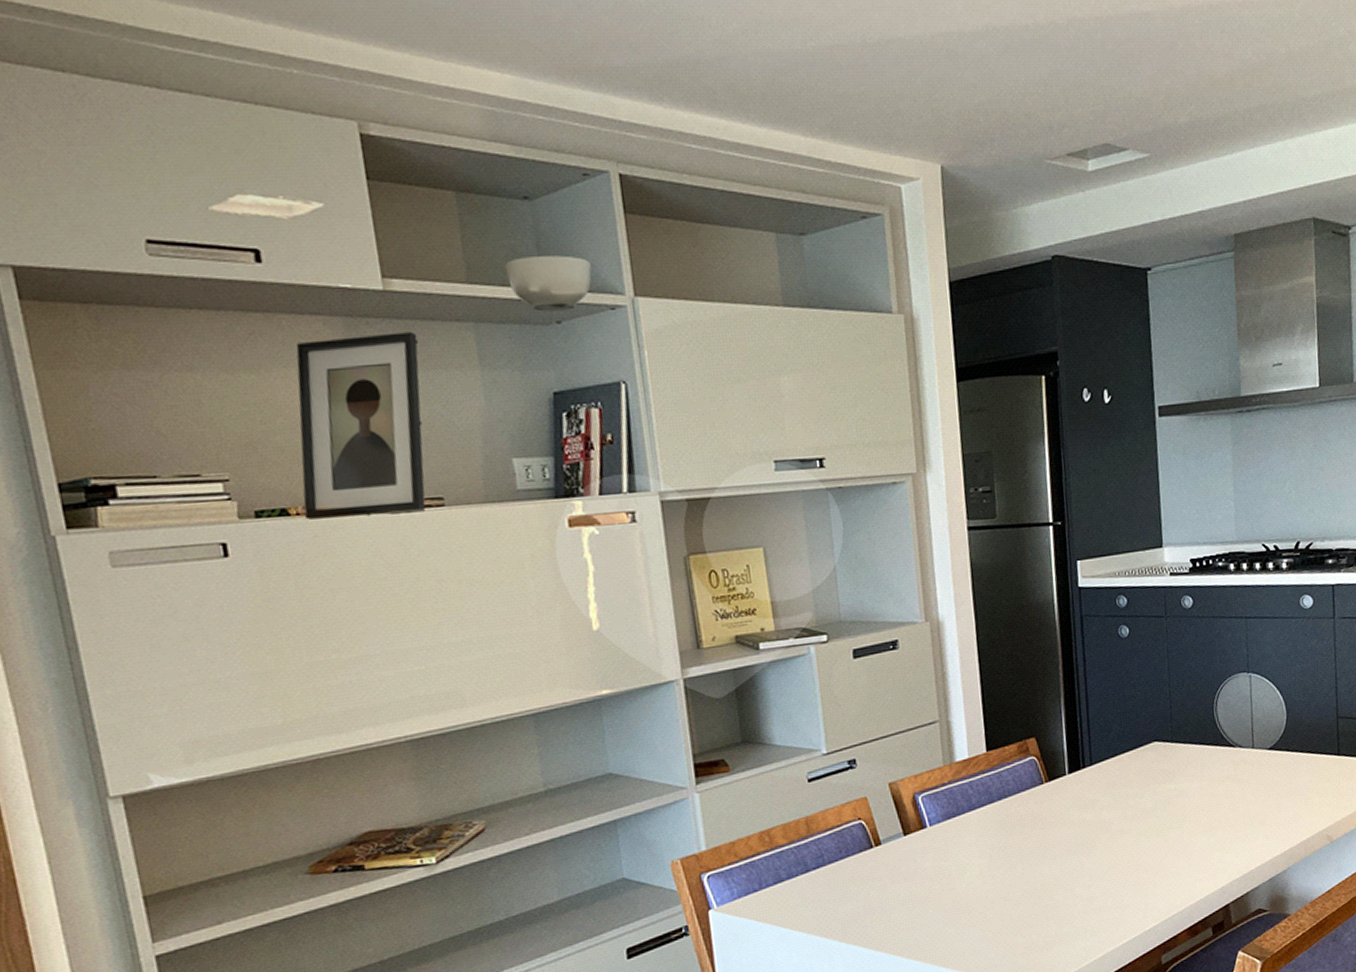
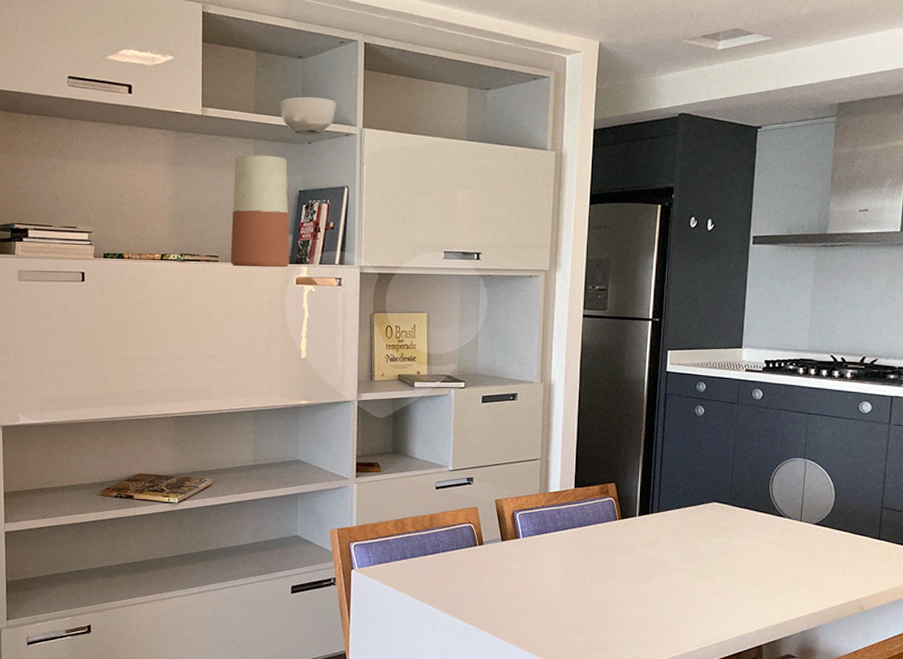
picture frame: present [296,332,426,520] -> none [132,144,218,264]
vase: none [446,344,556,511] -> present [230,155,290,268]

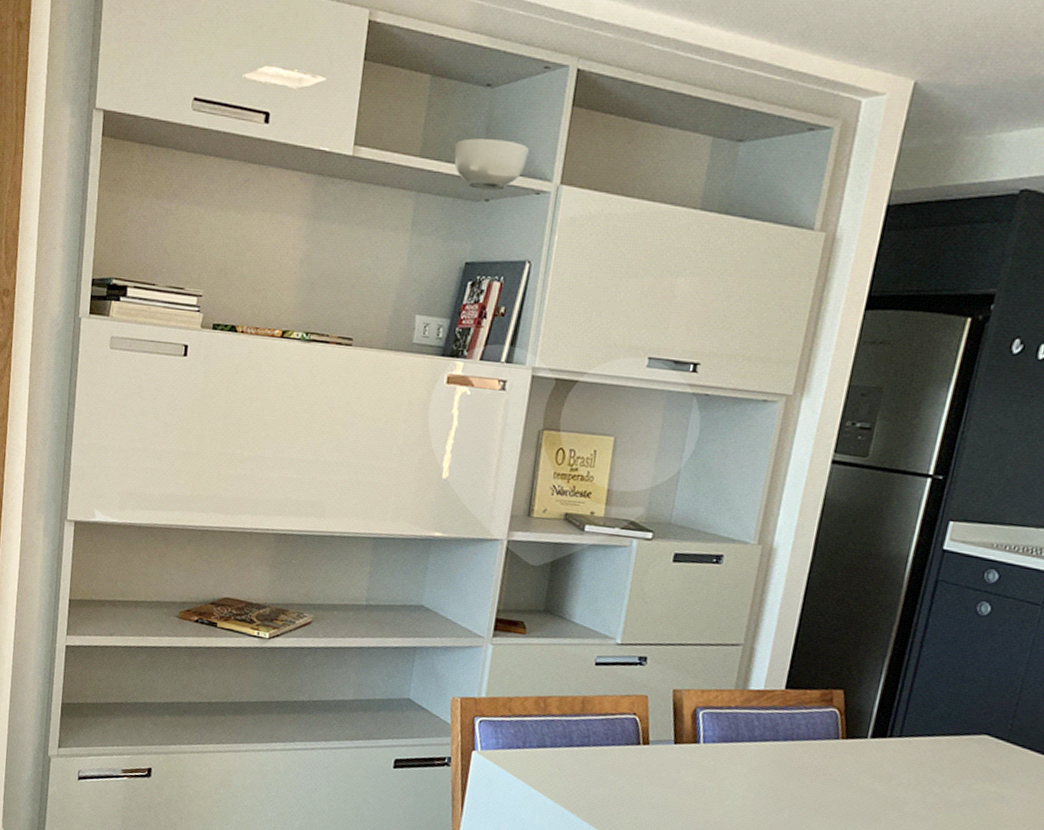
vase: present [230,155,290,268] -> none [366,211,456,361]

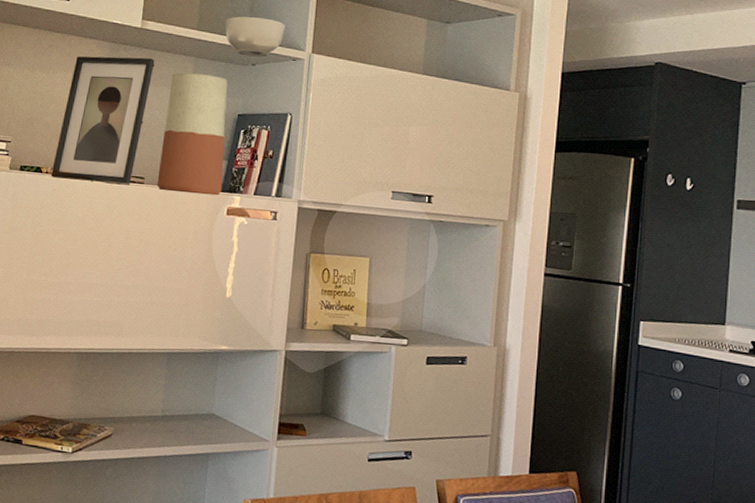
picture frame: none [246,192,368,346] -> present [50,56,155,184]
vase: none [366,211,456,361] -> present [156,72,229,196]

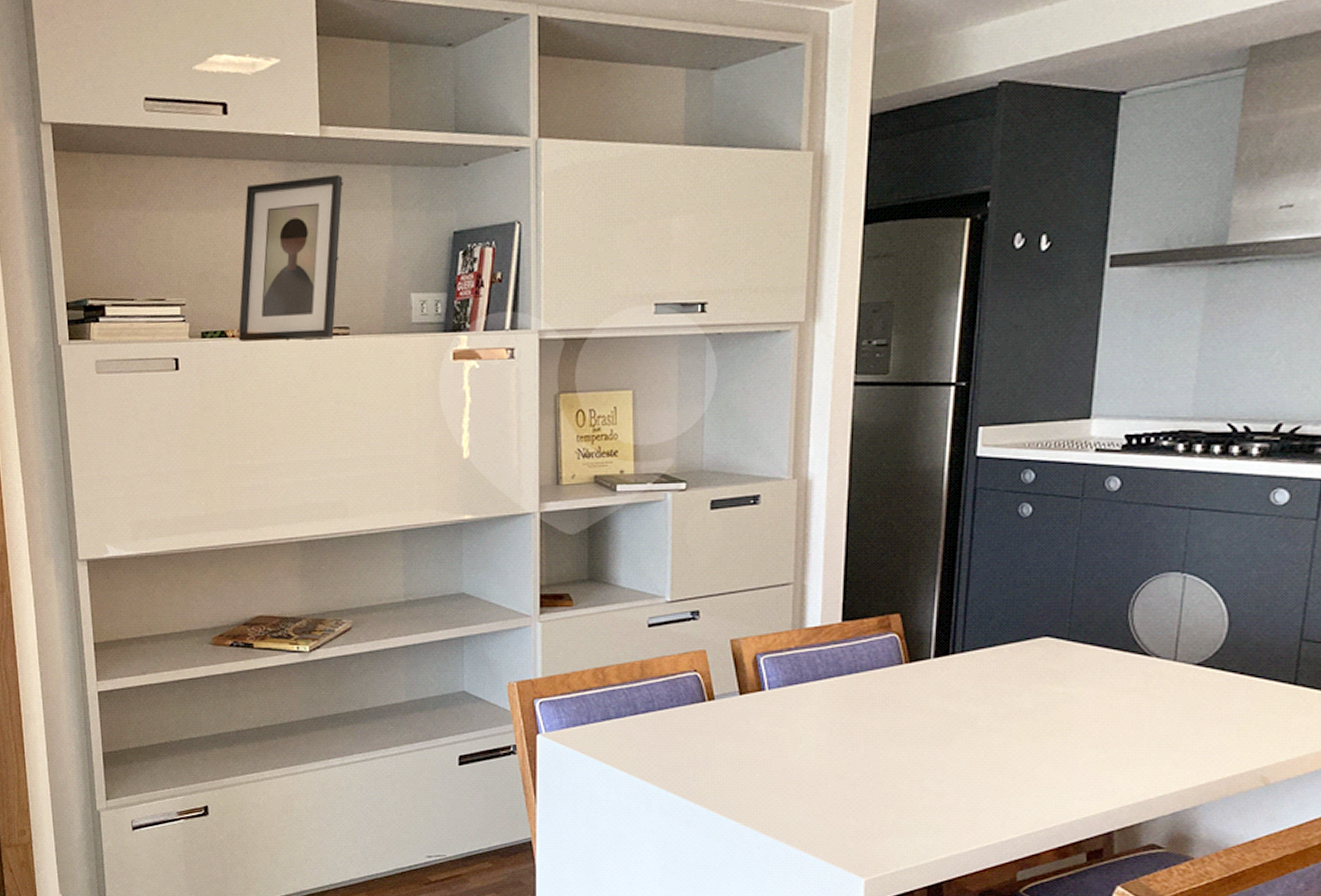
vase: present [156,72,229,196] -> none [364,185,444,341]
bowl: present [225,16,285,57] -> none [424,99,501,154]

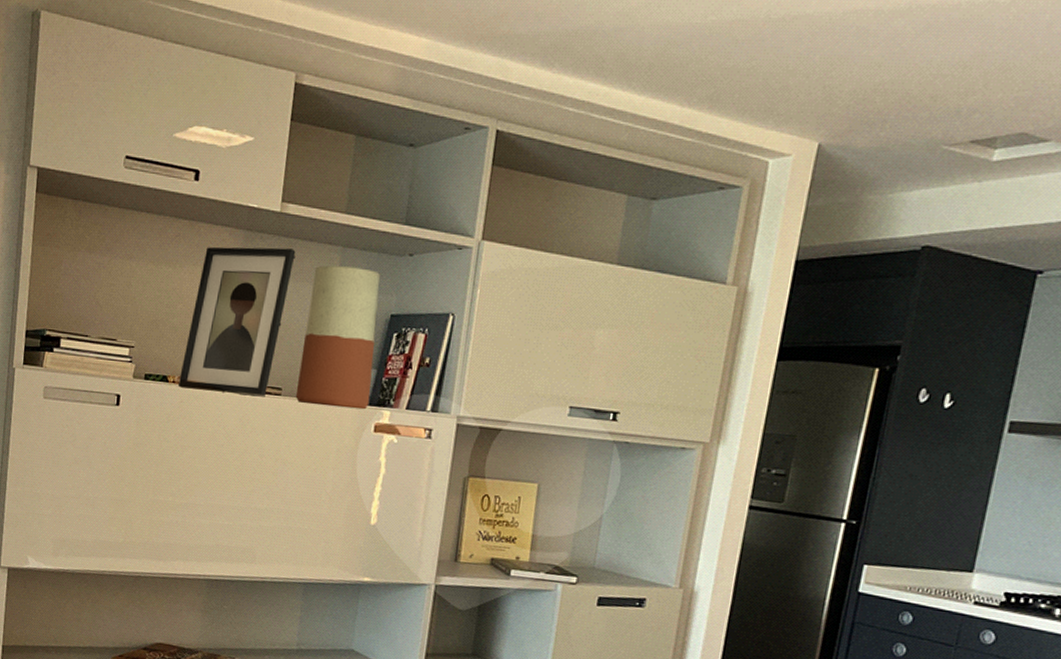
vase: none [364,185,444,341] -> present [295,265,381,410]

